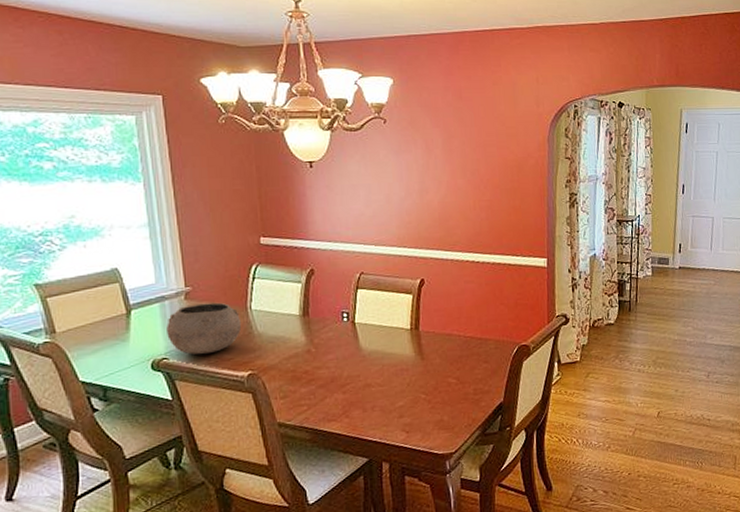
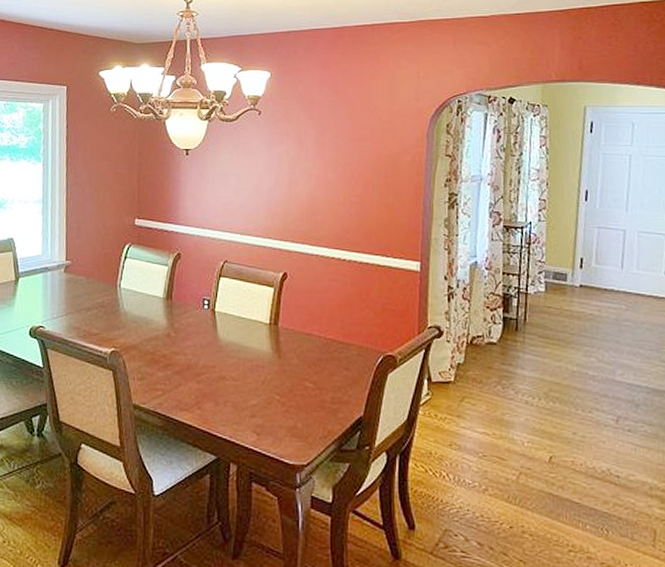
bowl: present [166,302,242,355] -> none [46,277,111,327]

